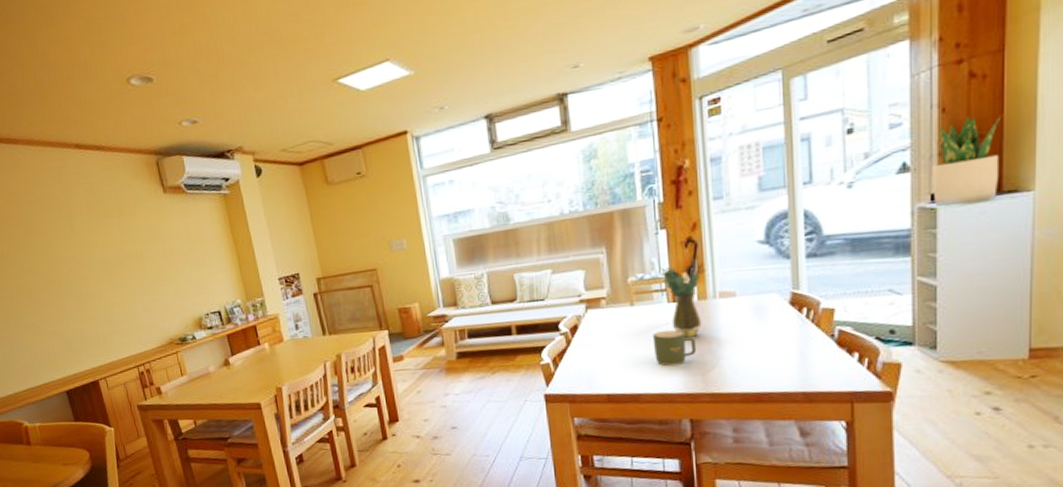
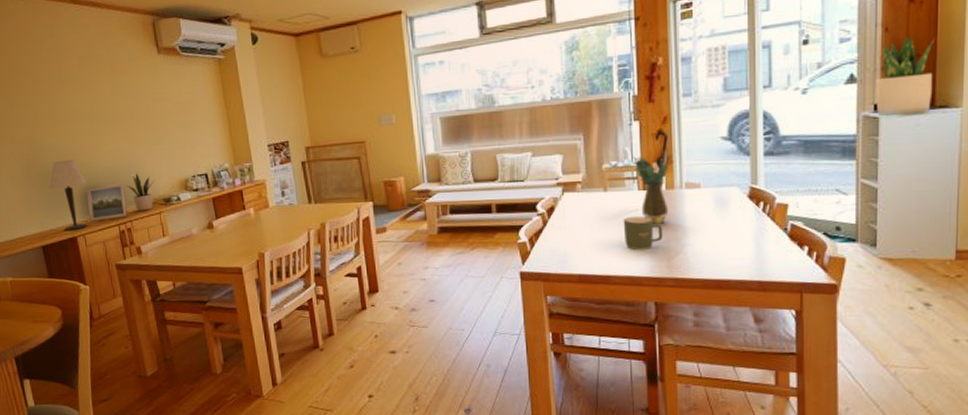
table lamp: none [68,305,107,376] -> present [49,160,87,232]
picture frame: none [103,325,146,365] -> present [86,183,128,222]
potted plant: none [143,314,170,352] -> present [127,173,154,211]

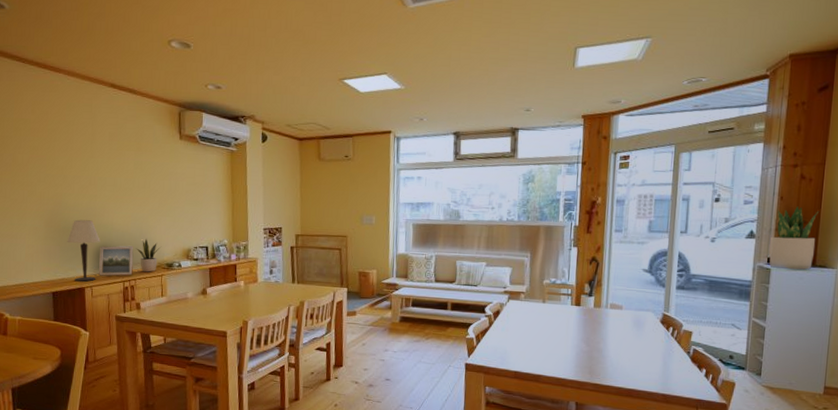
mug: present [623,216,663,250] -> none [555,327,588,356]
vase: present [633,156,669,224] -> none [569,276,598,336]

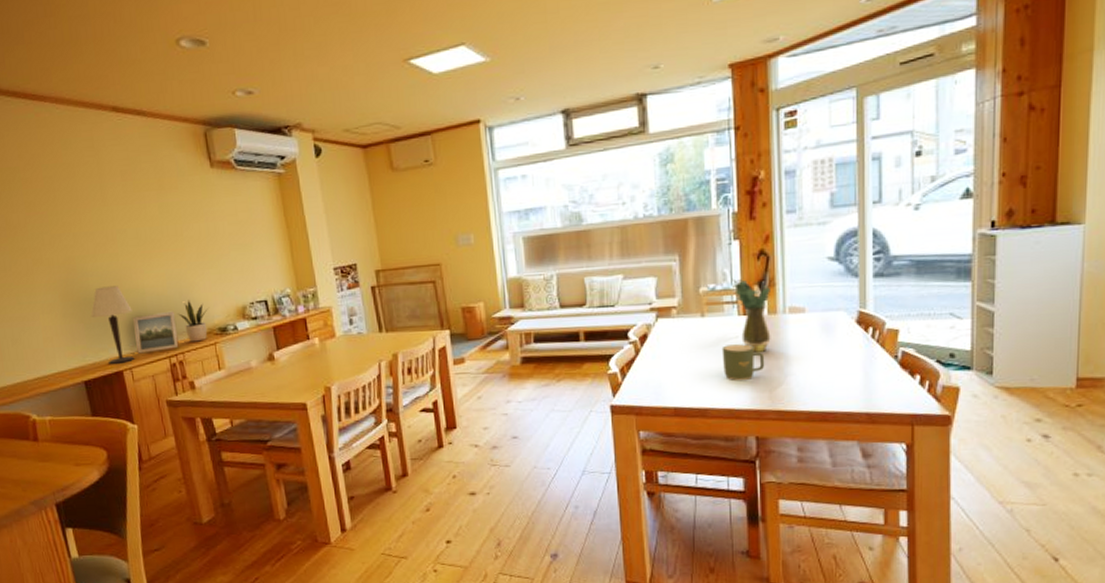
mug: none [555,327,588,356] -> present [721,344,765,380]
vase: none [569,276,598,336] -> present [732,278,771,353]
planter: present [769,206,819,270] -> none [993,147,1056,234]

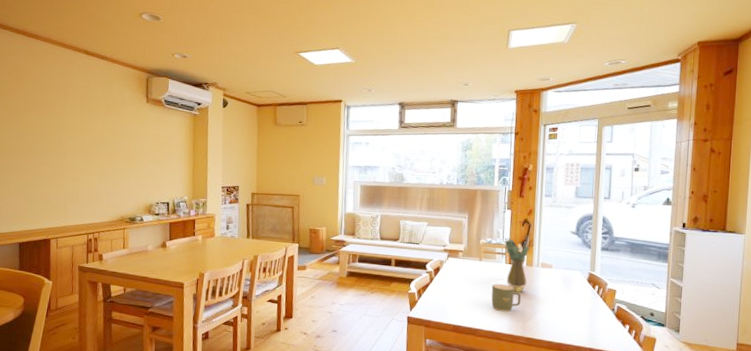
table lamp: present [90,286,134,365] -> none [35,174,68,234]
picture frame: present [132,311,179,354] -> none [64,199,99,229]
potted plant: present [178,300,208,342] -> none [101,194,124,226]

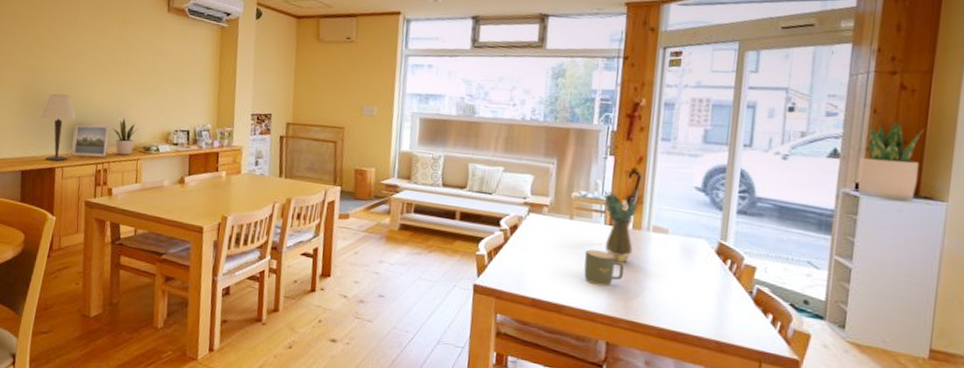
table lamp: none [35,174,68,234] -> present [41,93,76,162]
picture frame: none [64,199,99,229] -> present [71,123,111,158]
potted plant: none [101,194,124,226] -> present [112,118,139,156]
planter: none [684,177,727,235] -> present [857,122,924,201]

